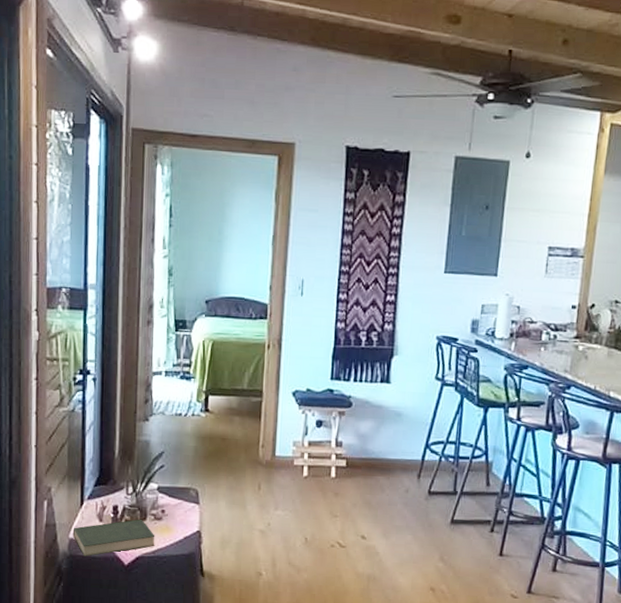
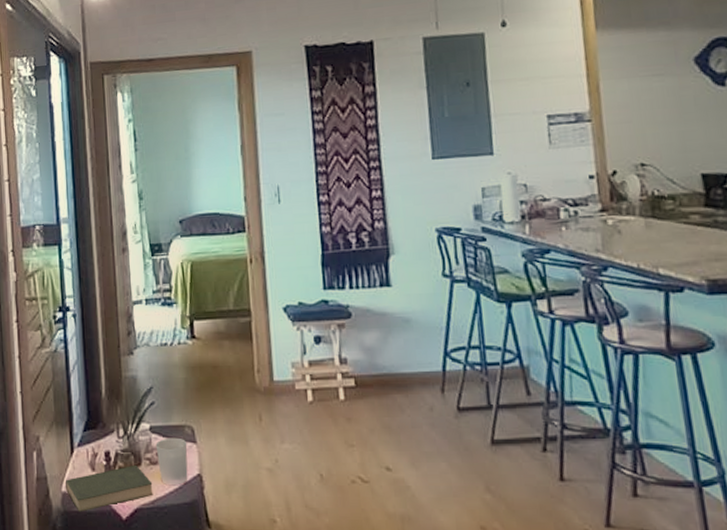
candle holder: none [161,497,191,540] -> present [155,437,188,486]

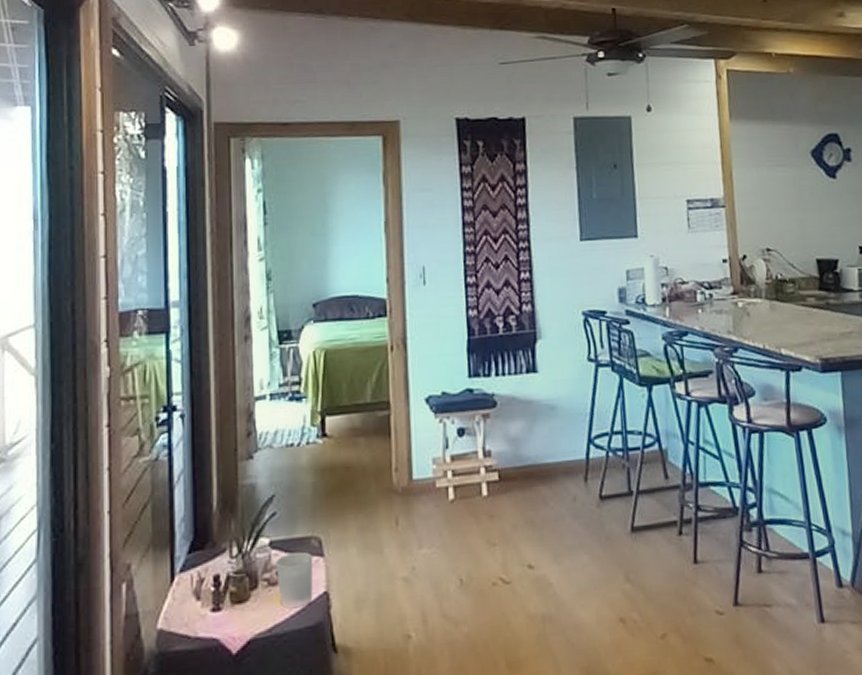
book: present [66,464,153,512] -> none [163,587,271,652]

